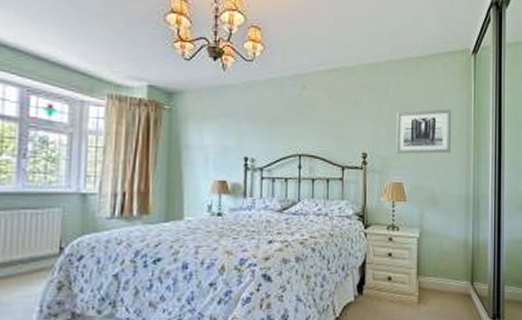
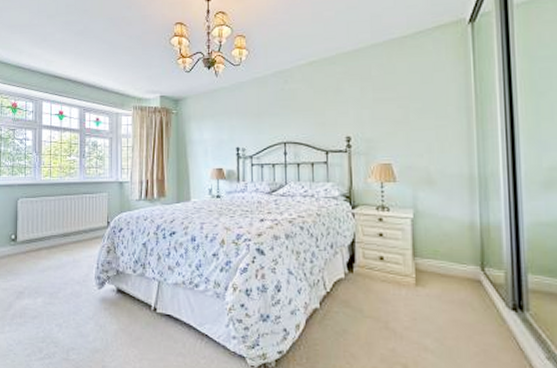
wall art: present [395,109,452,154] -> none [380,85,448,135]

